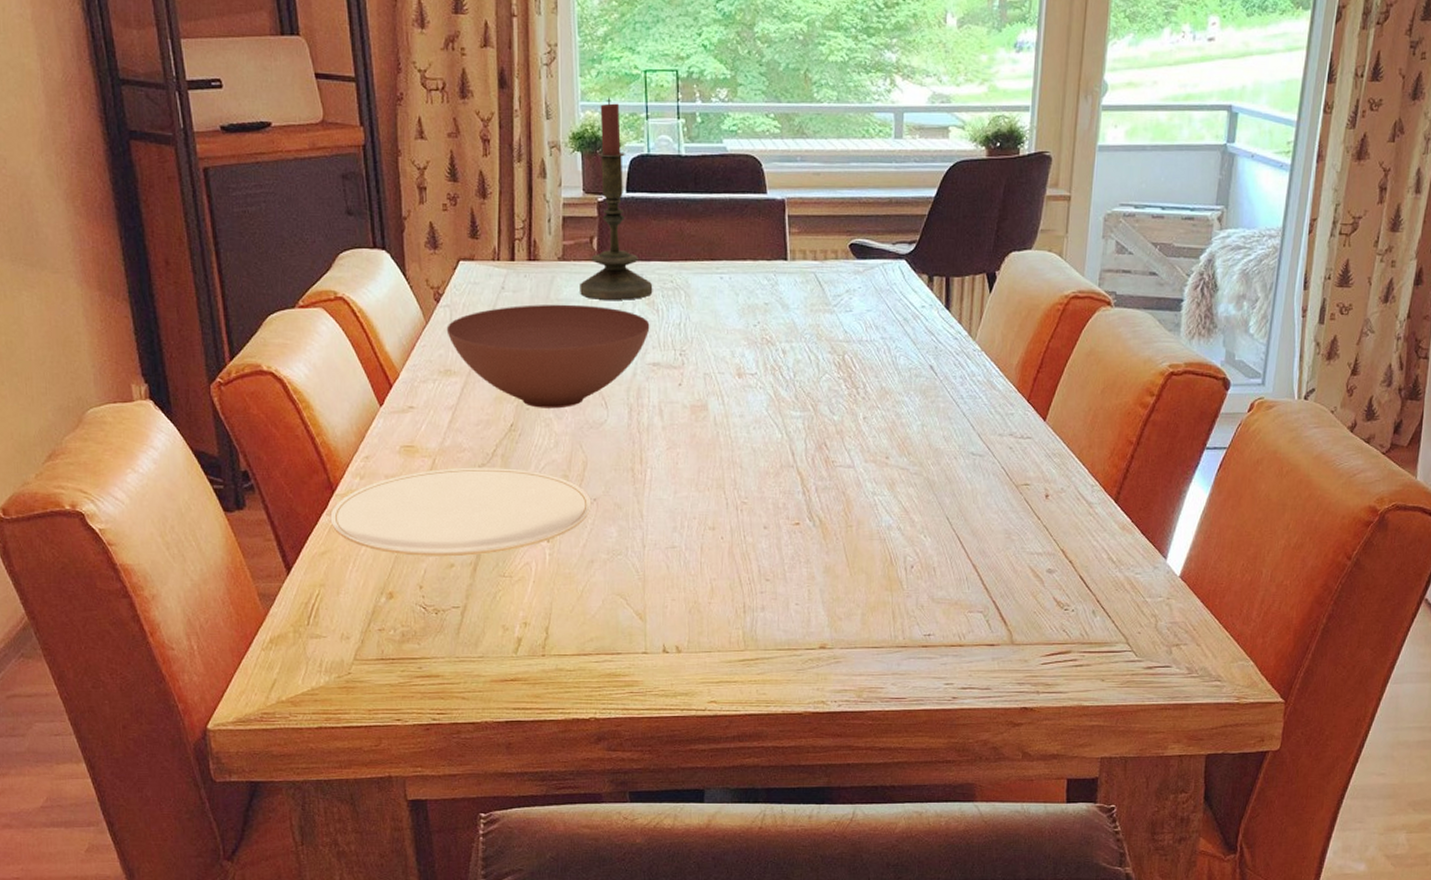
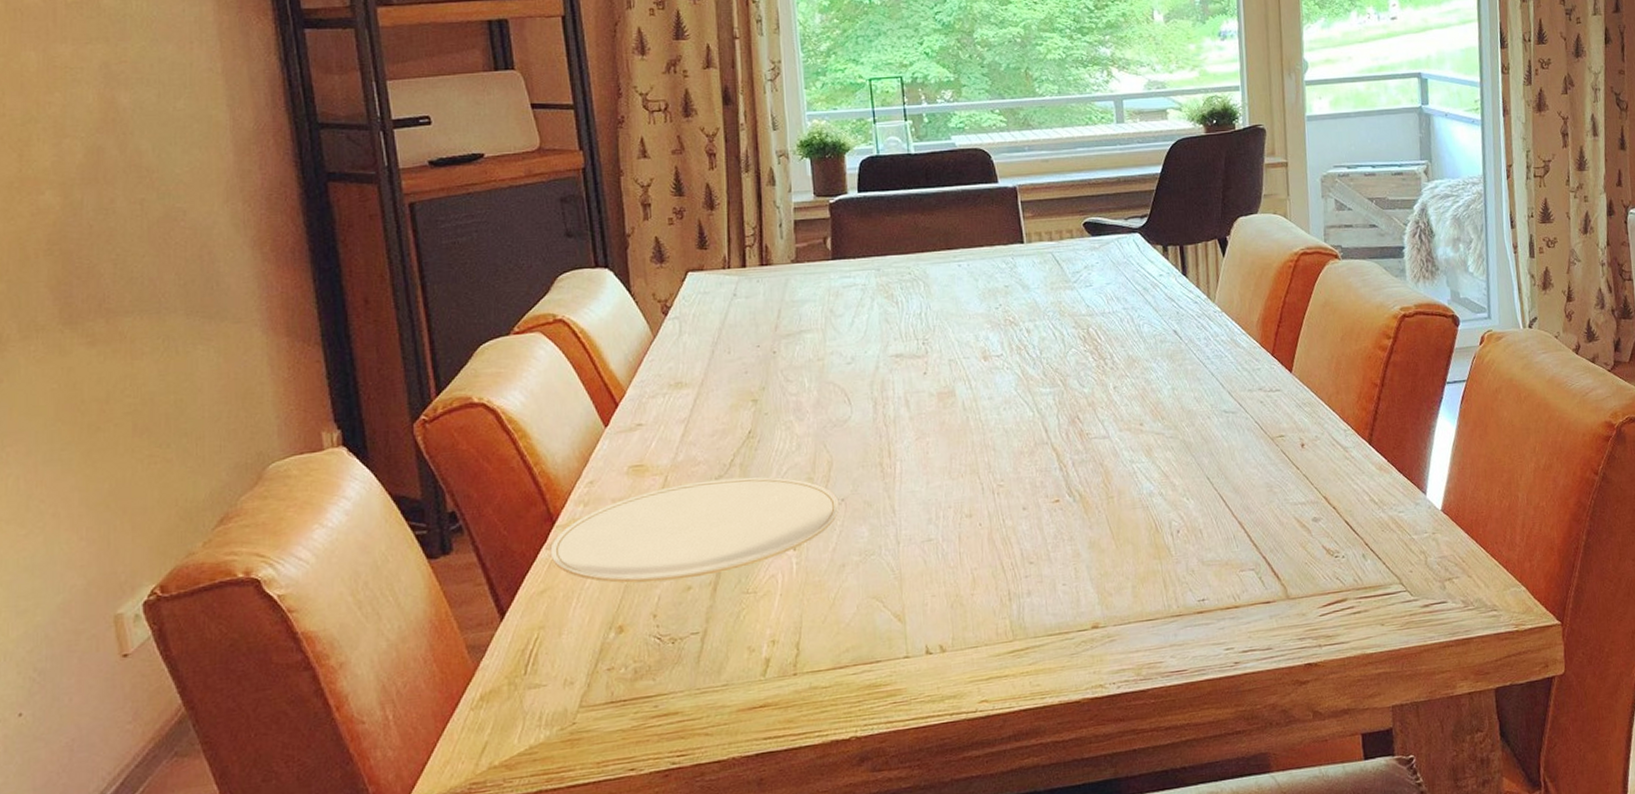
bowl: present [446,304,650,409] -> none [676,304,890,412]
candle: present [580,97,653,300] -> none [815,106,891,298]

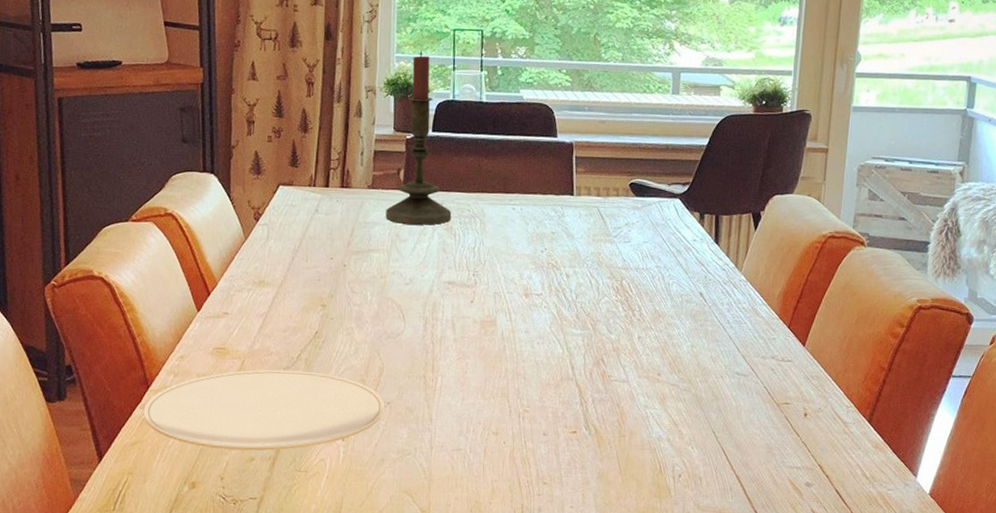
candle: none [815,106,891,298] -> present [386,51,452,225]

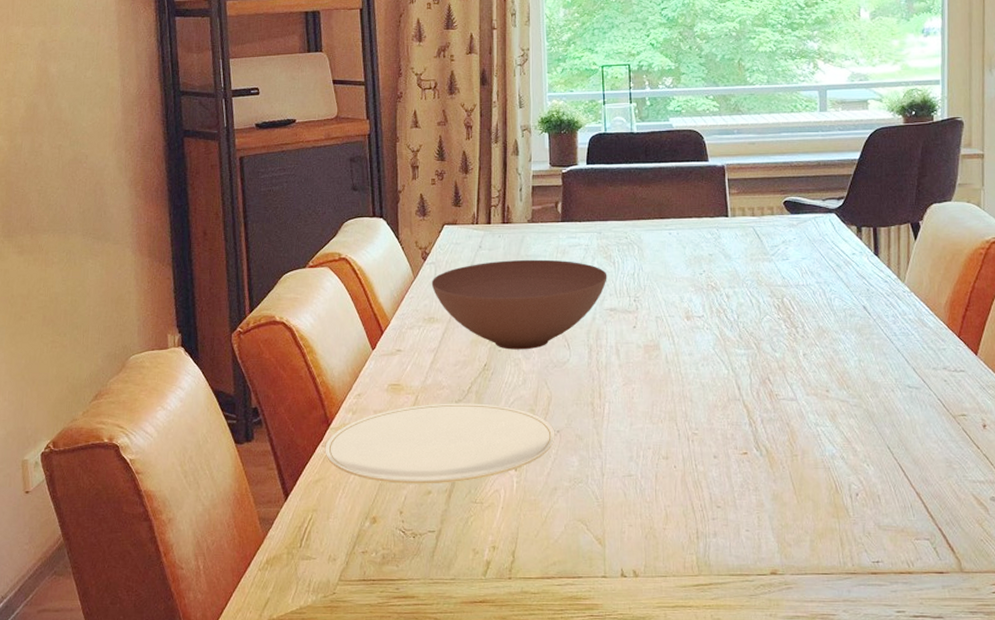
bowl: none [263,226,447,319] -> present [431,259,607,350]
candle: present [386,51,452,225] -> none [546,88,610,255]

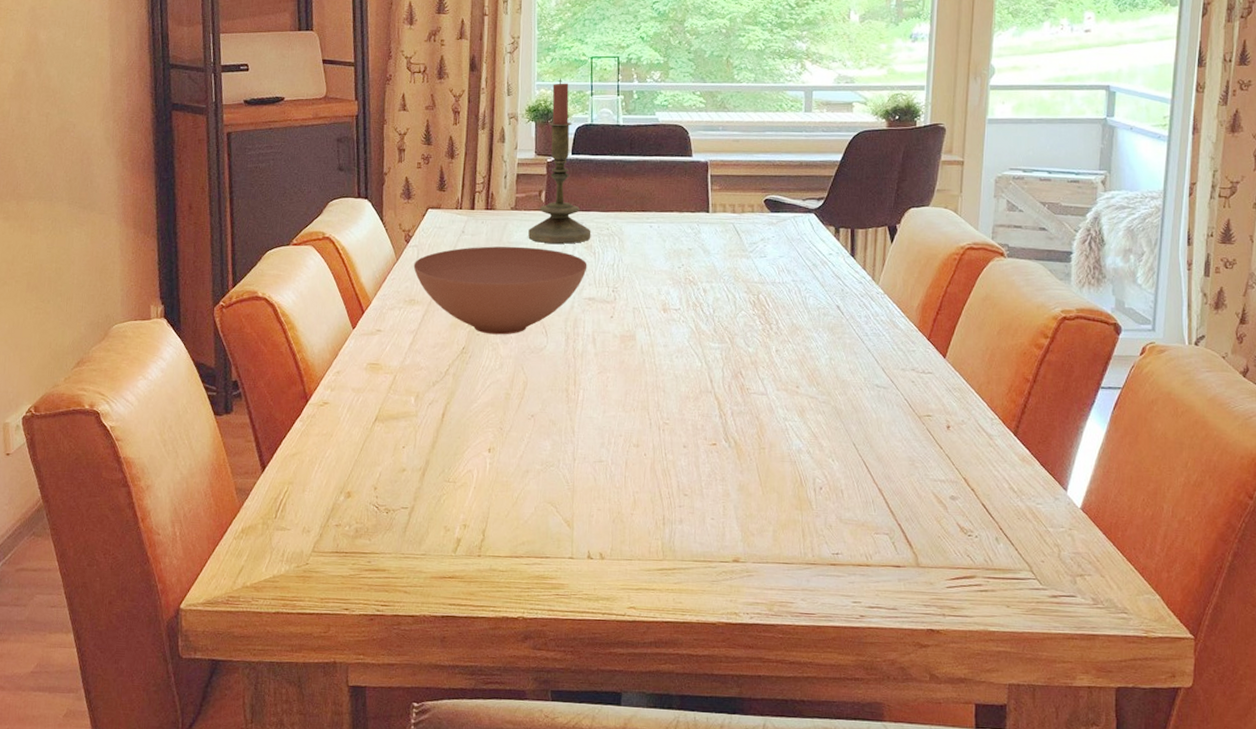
plate: present [325,403,555,484] -> none [302,383,530,462]
candle: none [546,88,610,255] -> present [528,78,591,244]

